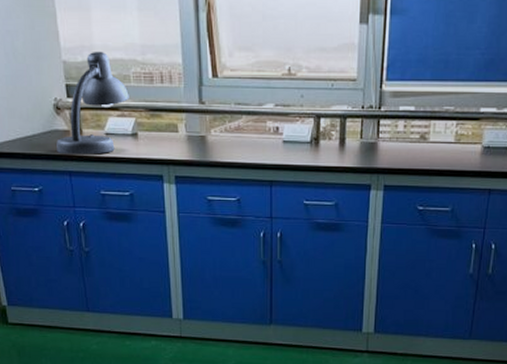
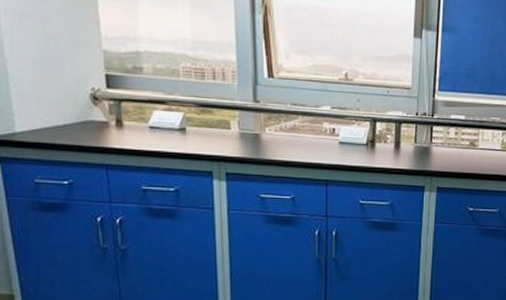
desk lamp: present [56,51,129,155] -> none [92,43,178,148]

